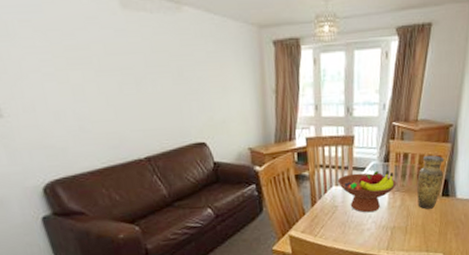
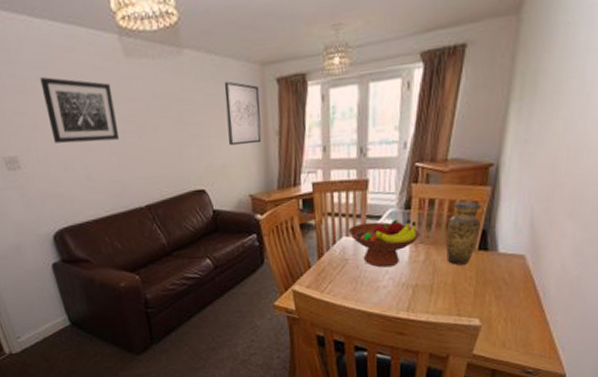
wall art: none [25,22,117,93] -> present [40,77,120,144]
wall art: none [223,40,260,102] -> present [224,81,262,146]

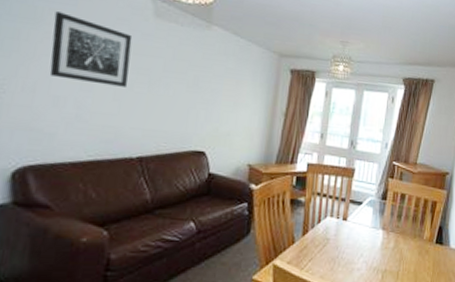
wall art: present [224,81,262,146] -> none [238,61,275,119]
fruit bowl: present [348,218,421,268] -> none [332,206,392,251]
vase: present [446,200,482,265] -> none [411,199,440,255]

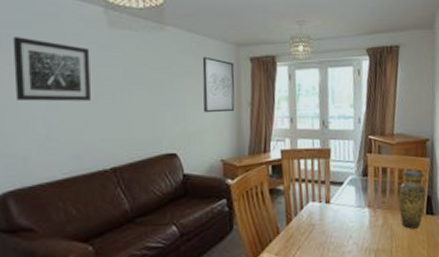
wall art: none [238,61,275,119] -> present [202,56,235,113]
vase: none [411,199,440,255] -> present [398,170,426,229]

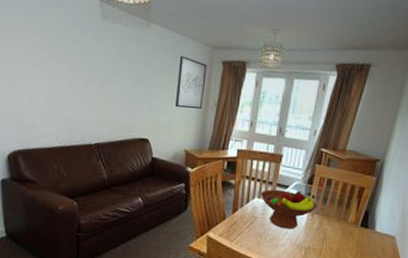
wall art: present [13,37,92,102] -> none [25,21,86,84]
fruit bowl: none [314,185,378,233] -> present [260,189,318,229]
vase: present [398,170,426,229] -> none [335,184,368,237]

